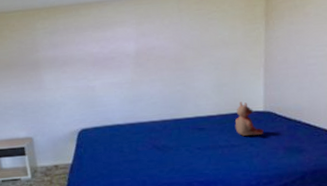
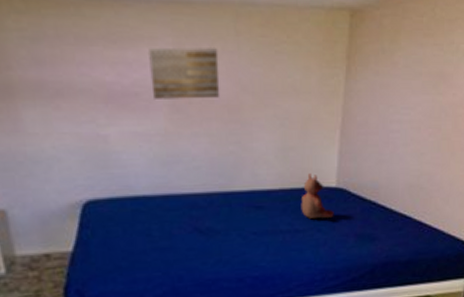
wall art: none [119,21,169,60] -> present [147,47,220,99]

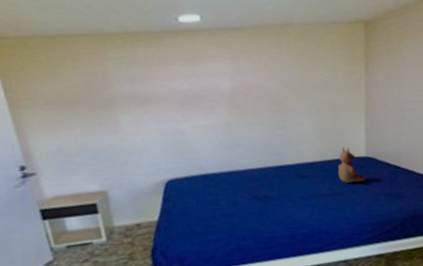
wall art: present [147,47,220,99] -> none [212,58,268,100]

